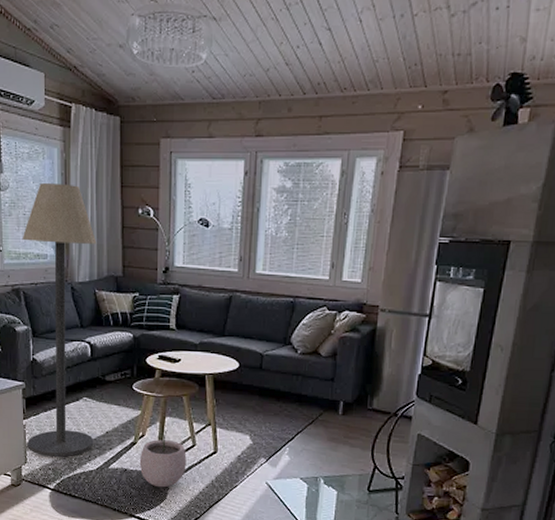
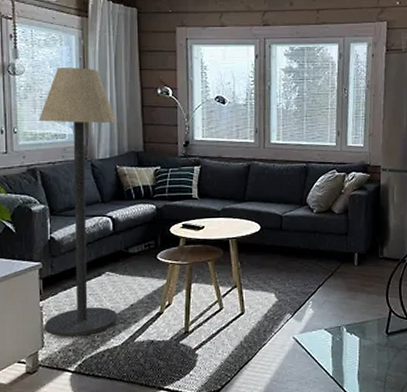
plant pot: present [139,430,187,488] -> none [166,296,215,356]

